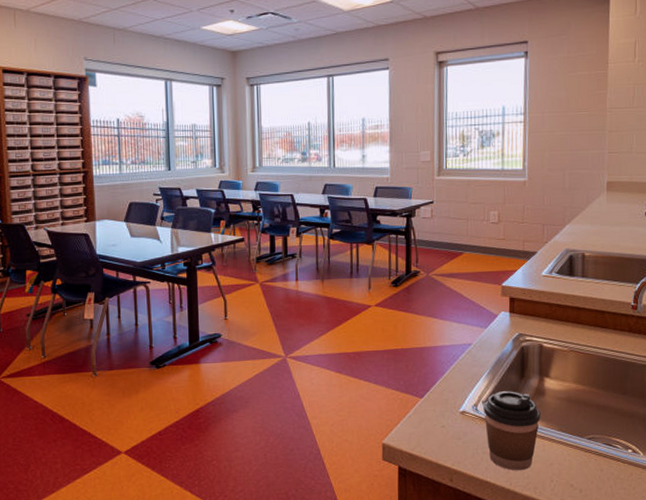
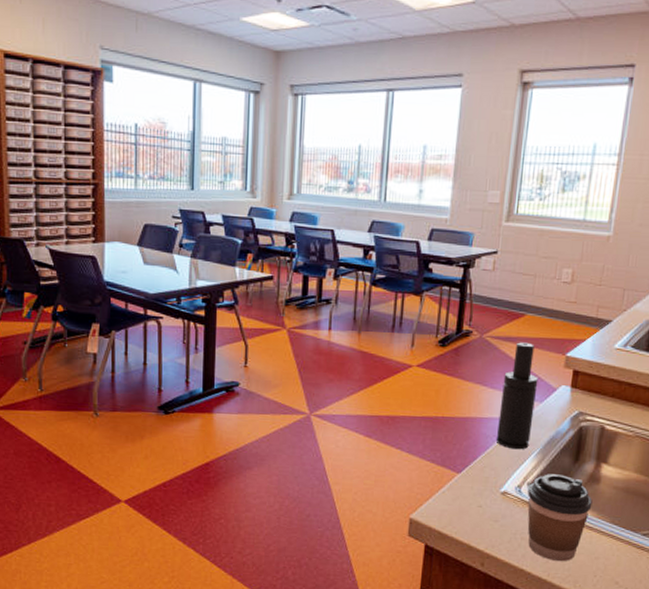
soap dispenser: none [450,277,481,372] -> present [495,342,539,450]

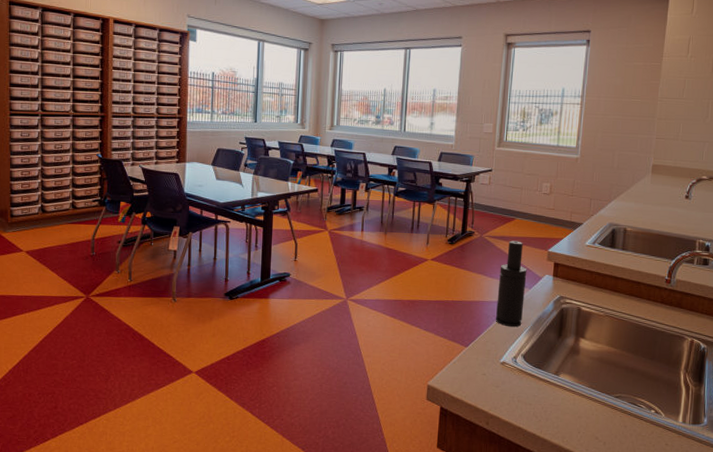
coffee cup: present [527,474,593,562] -> none [522,347,574,421]

